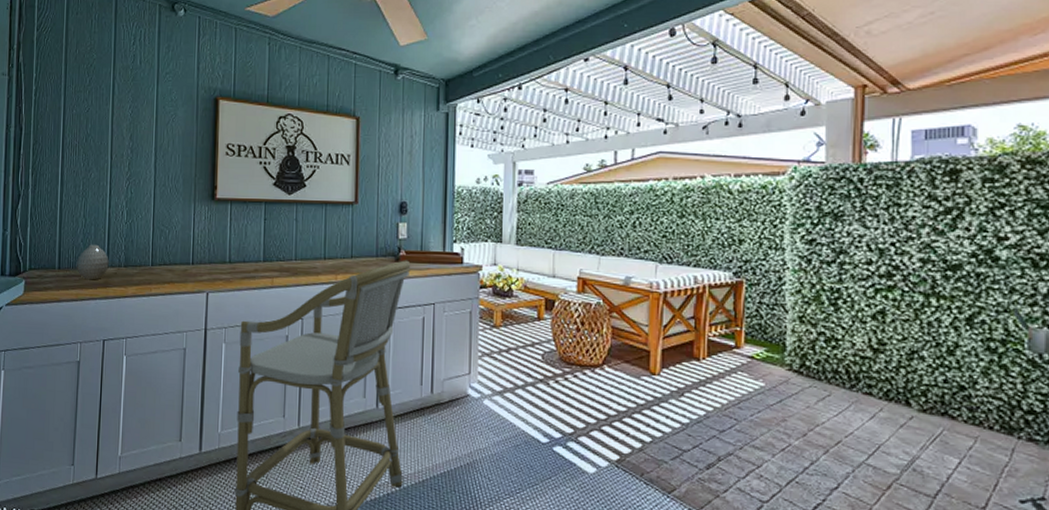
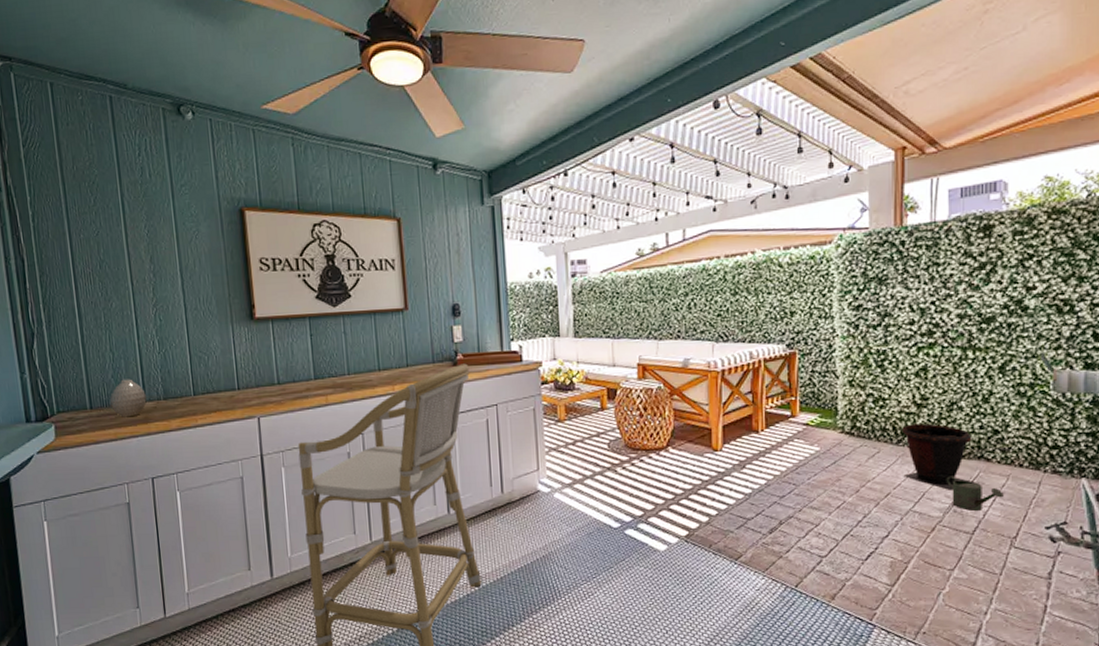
planter pot: none [856,369,943,446] -> present [902,423,979,490]
watering can: none [904,430,971,472] -> present [946,476,1004,511]

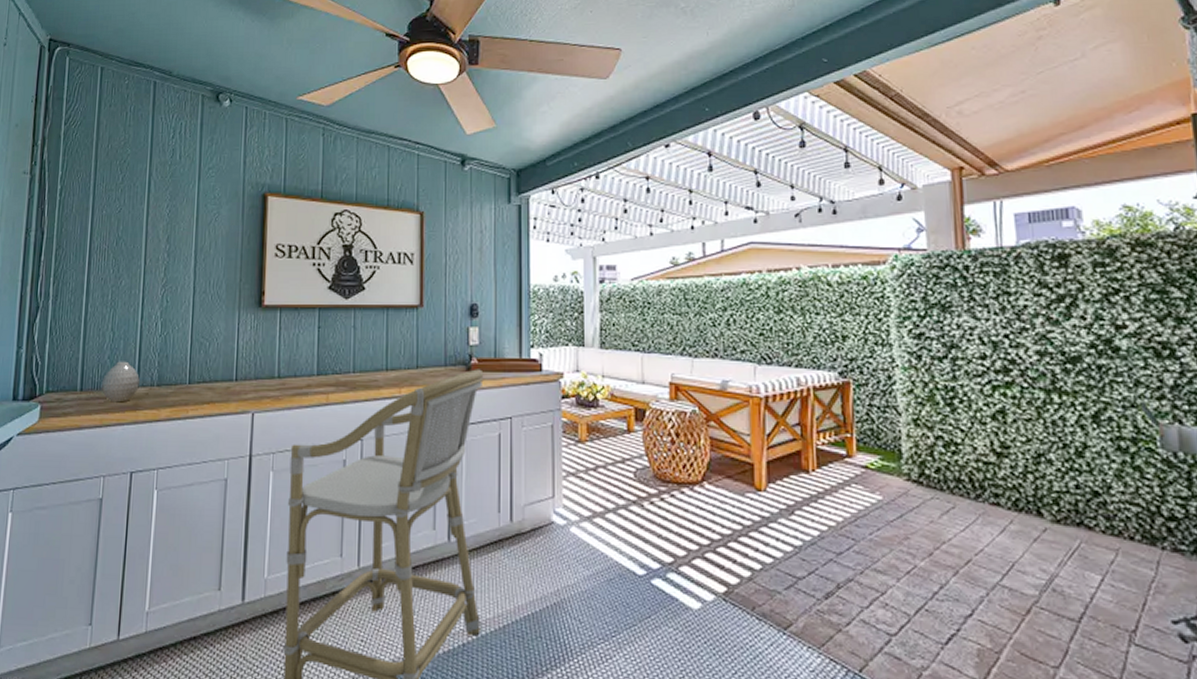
planter pot: present [902,423,979,490] -> none [980,476,1082,563]
watering can: present [946,476,1004,511] -> none [1039,544,1114,592]

